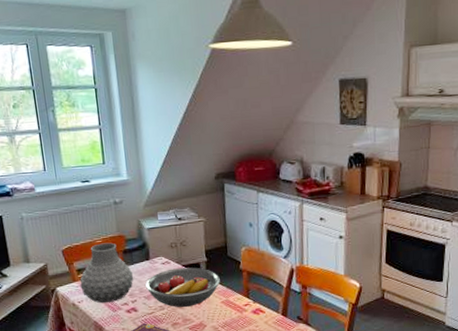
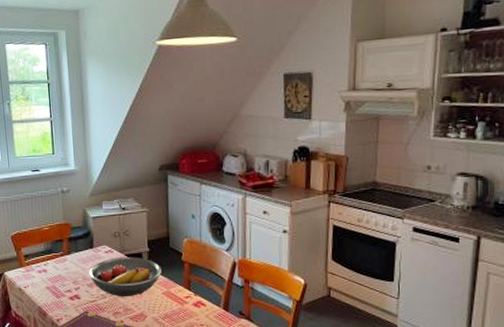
vase: present [79,242,134,304] -> none [26,230,78,290]

